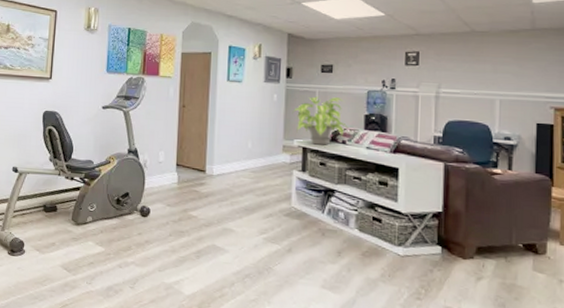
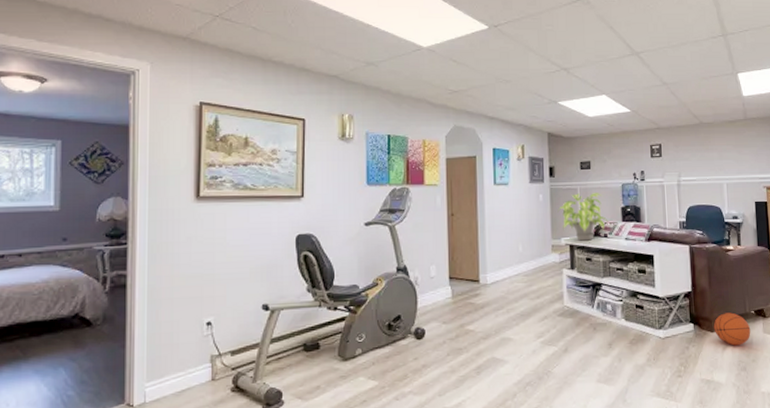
basketball: none [466,241,516,279] -> present [713,312,751,346]

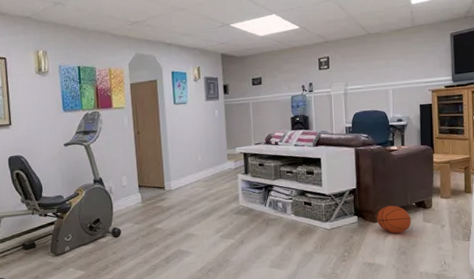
plant: present [557,193,608,241] -> none [232,105,279,149]

